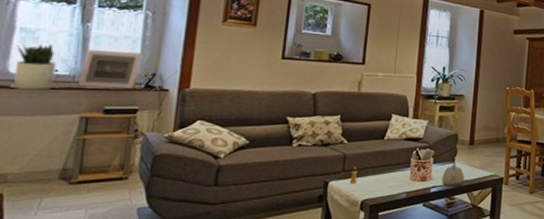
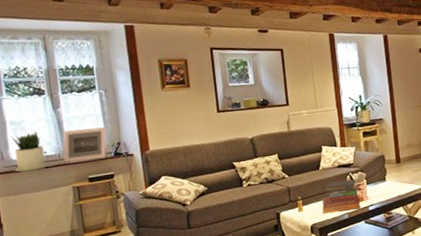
books: none [378,155,424,189] -> present [321,179,361,213]
teapot: present [442,162,464,187] -> none [377,181,398,204]

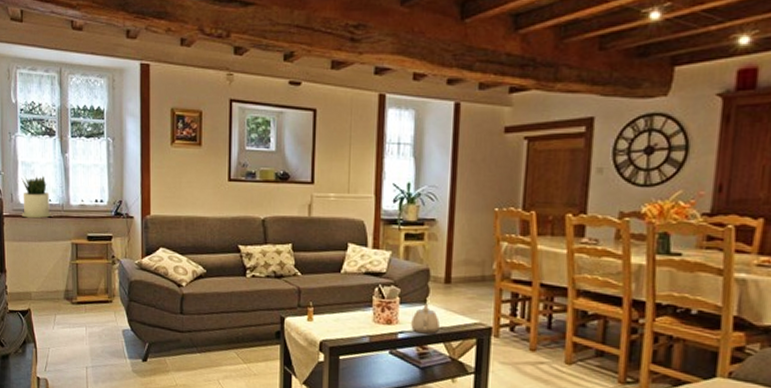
picture frame: present [63,127,108,163] -> none [66,180,111,216]
books: present [321,179,361,213] -> none [337,291,388,334]
teapot: none [377,181,398,204] -> present [411,304,440,334]

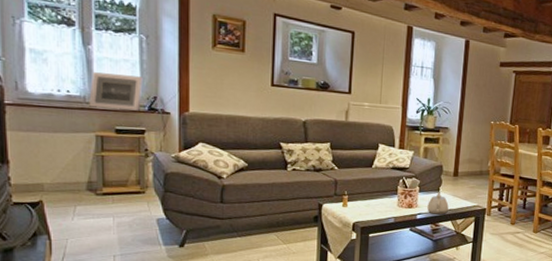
planter: present [21,176,52,219] -> none [29,64,71,110]
picture frame: none [66,180,111,216] -> present [89,72,144,111]

